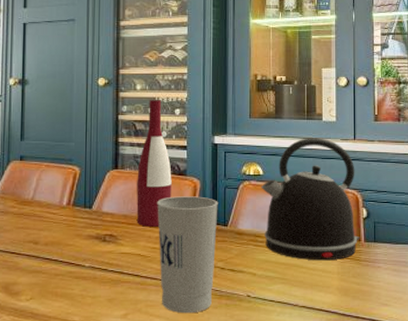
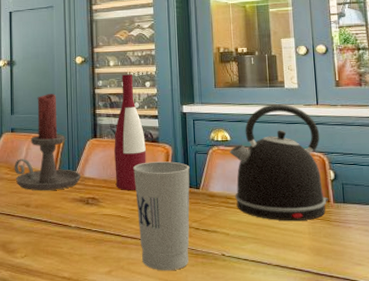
candle holder: none [21,118,99,227] -> present [14,94,81,191]

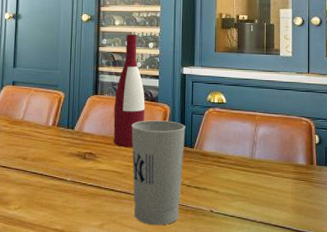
candle holder: present [14,94,81,191] -> none [13,49,80,145]
kettle: present [229,104,329,221] -> none [224,71,313,182]

